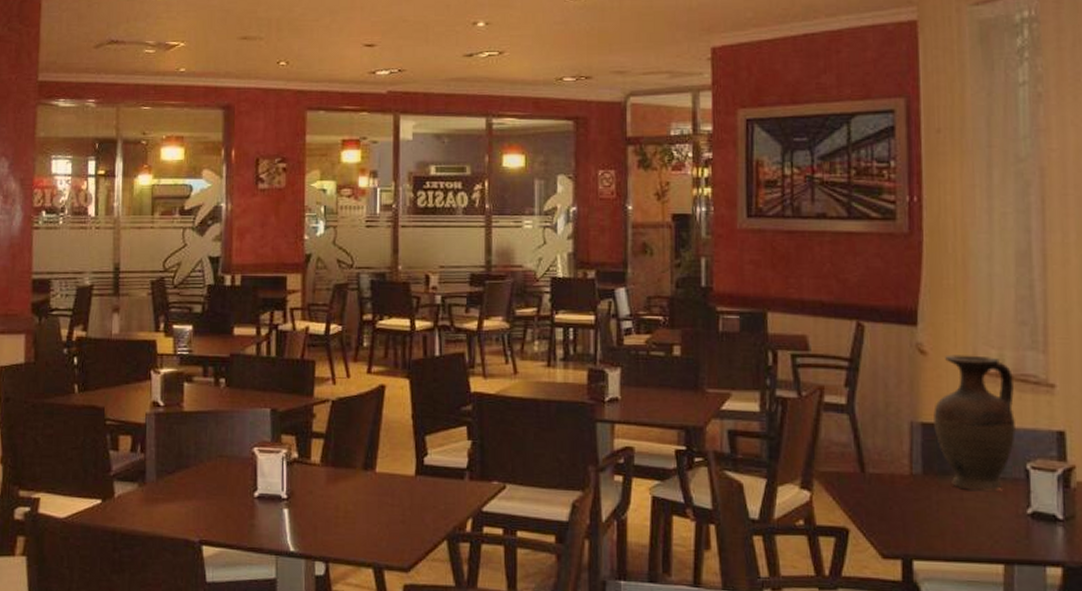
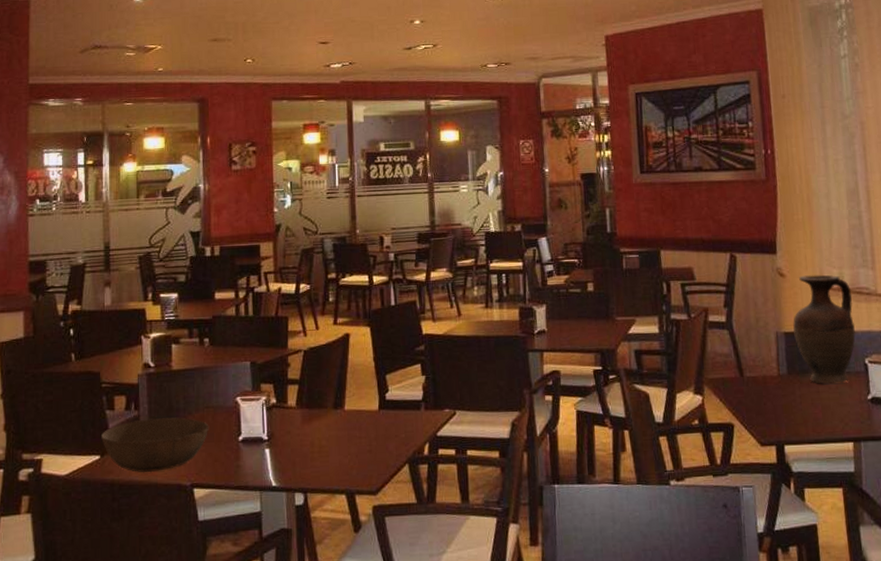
bowl: none [104,463,222,524] -> present [101,417,209,473]

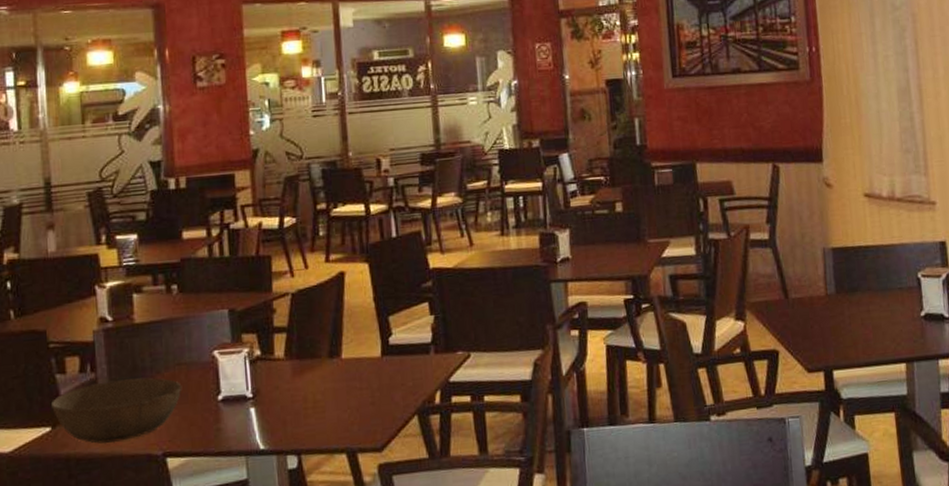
vase: present [793,274,856,384] -> none [841,183,908,302]

